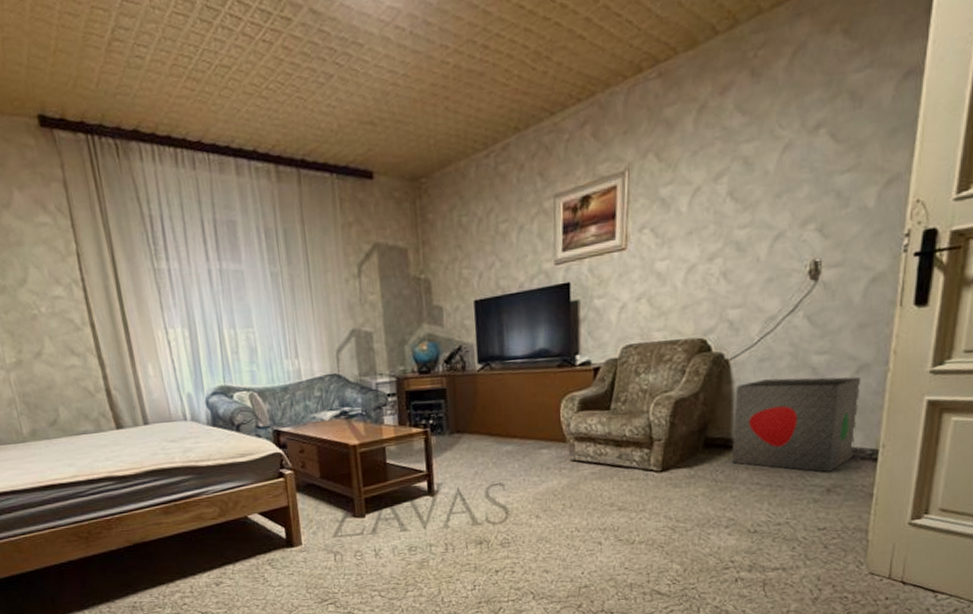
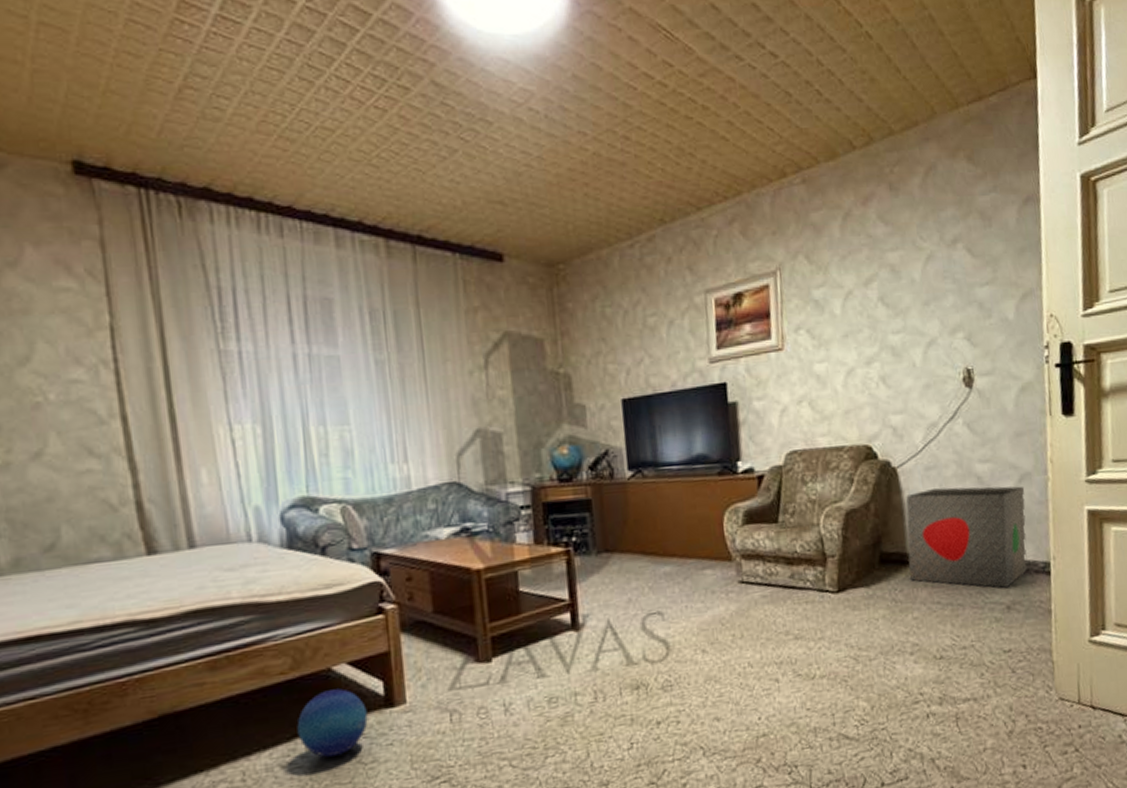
decorative ball: none [225,532,275,580] -> present [297,688,368,757]

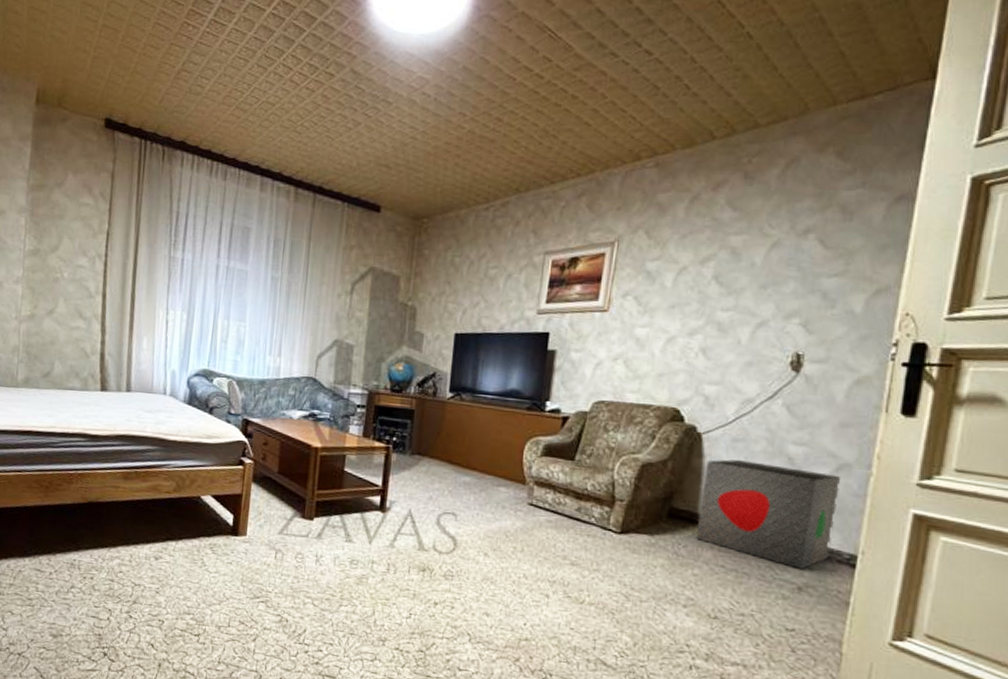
decorative ball: present [297,688,368,757] -> none [170,512,219,561]

